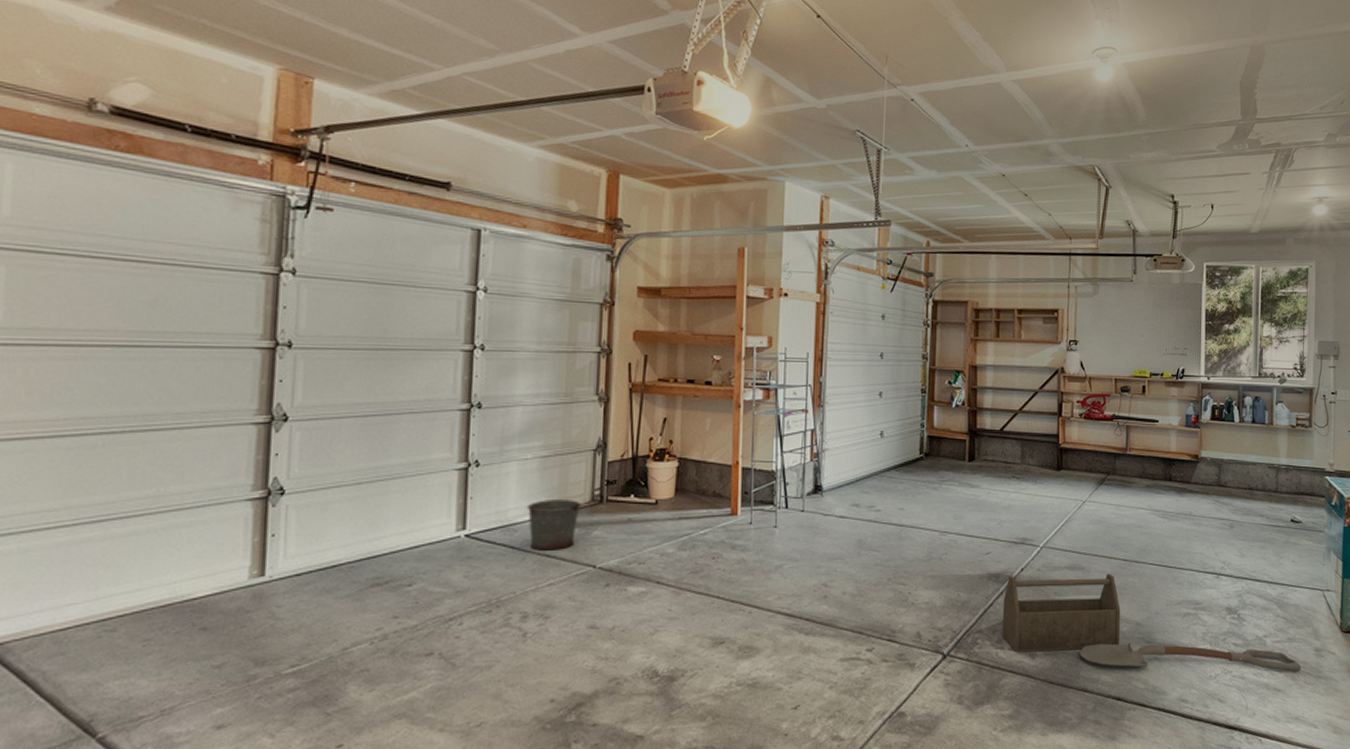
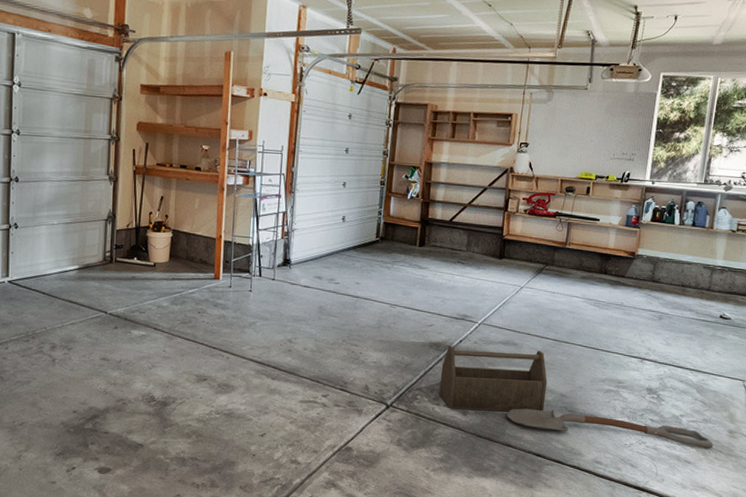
bucket: present [526,500,582,551] -> none [54,257,96,298]

